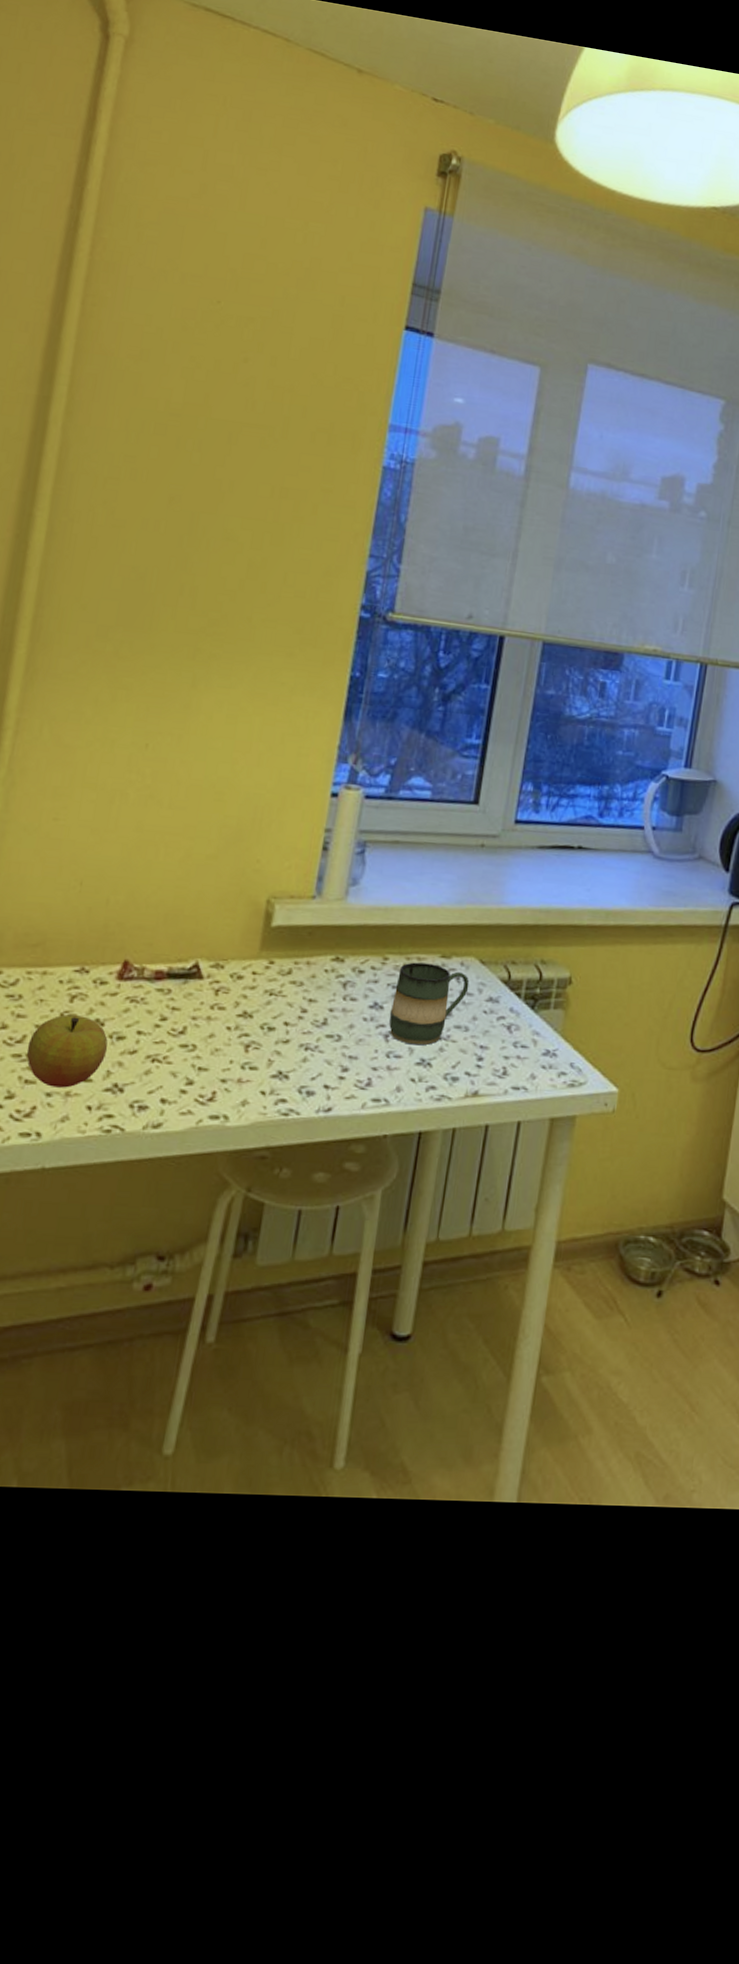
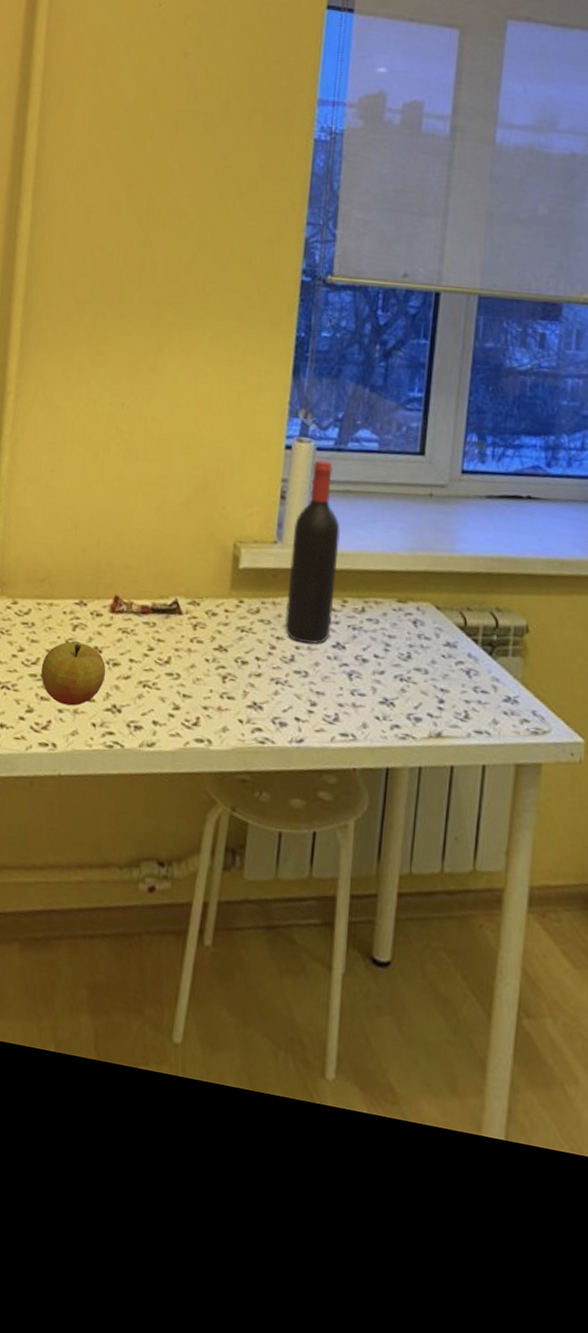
wine bottle: none [318,808,386,1006] -> present [284,459,340,645]
mug: present [389,962,470,1046] -> none [351,605,426,686]

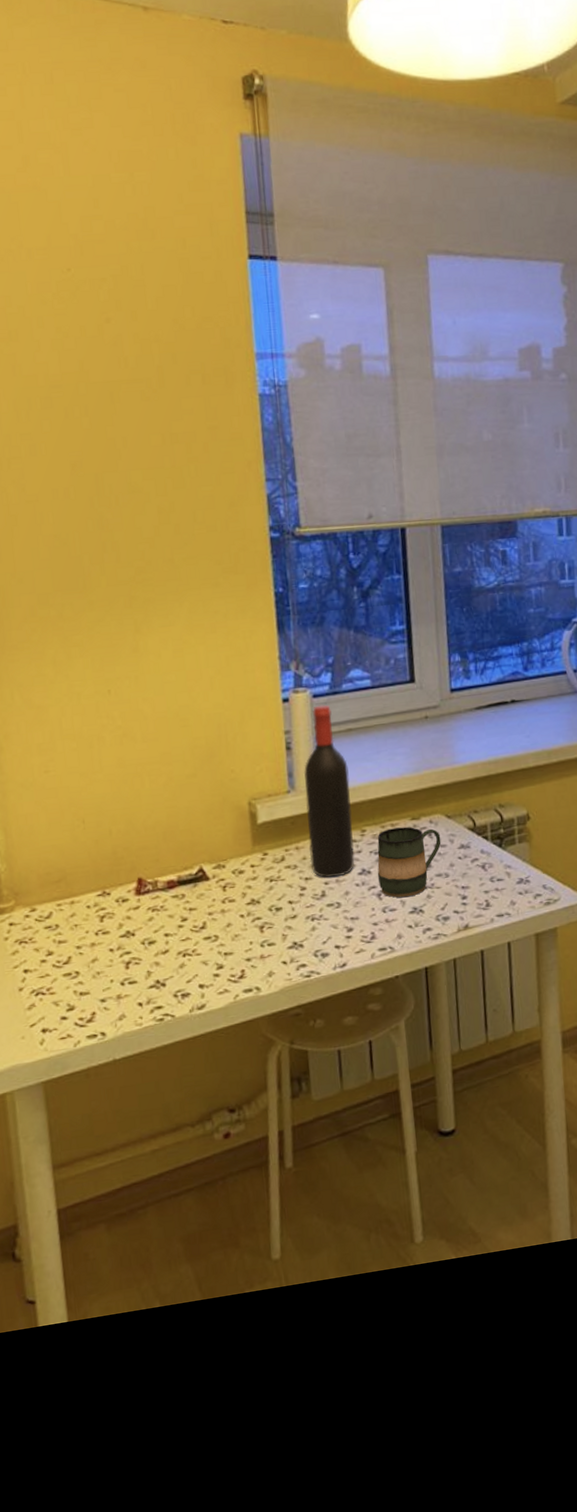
apple: present [40,641,106,706] -> none [74,931,143,994]
mug: none [351,605,426,686] -> present [377,826,441,898]

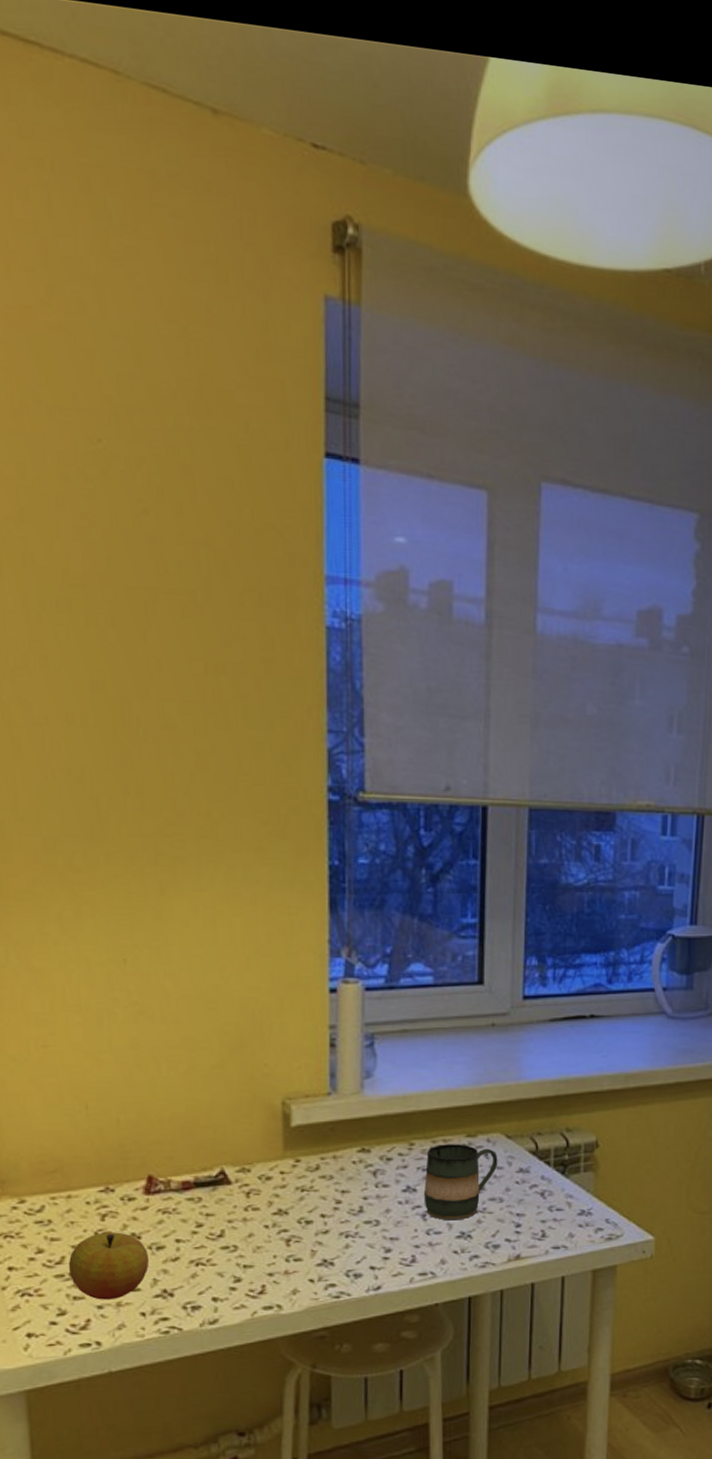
apple: none [74,931,143,994] -> present [68,1232,150,1300]
wine bottle: present [303,705,355,878] -> none [348,1000,400,1193]

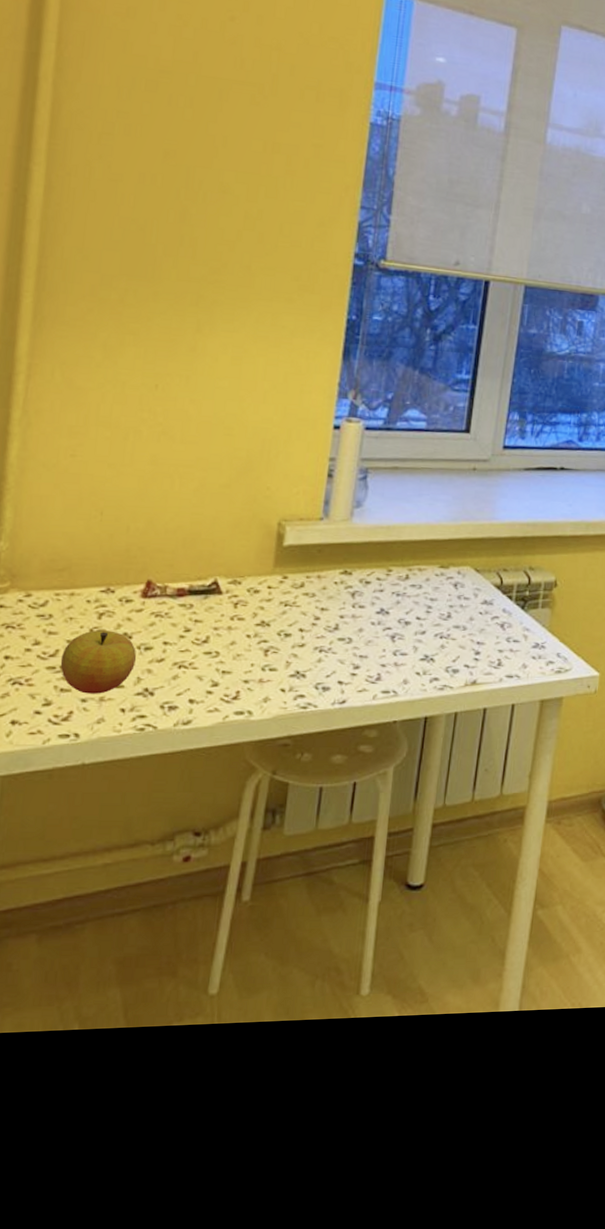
mug: present [423,1144,498,1221] -> none [395,573,466,644]

